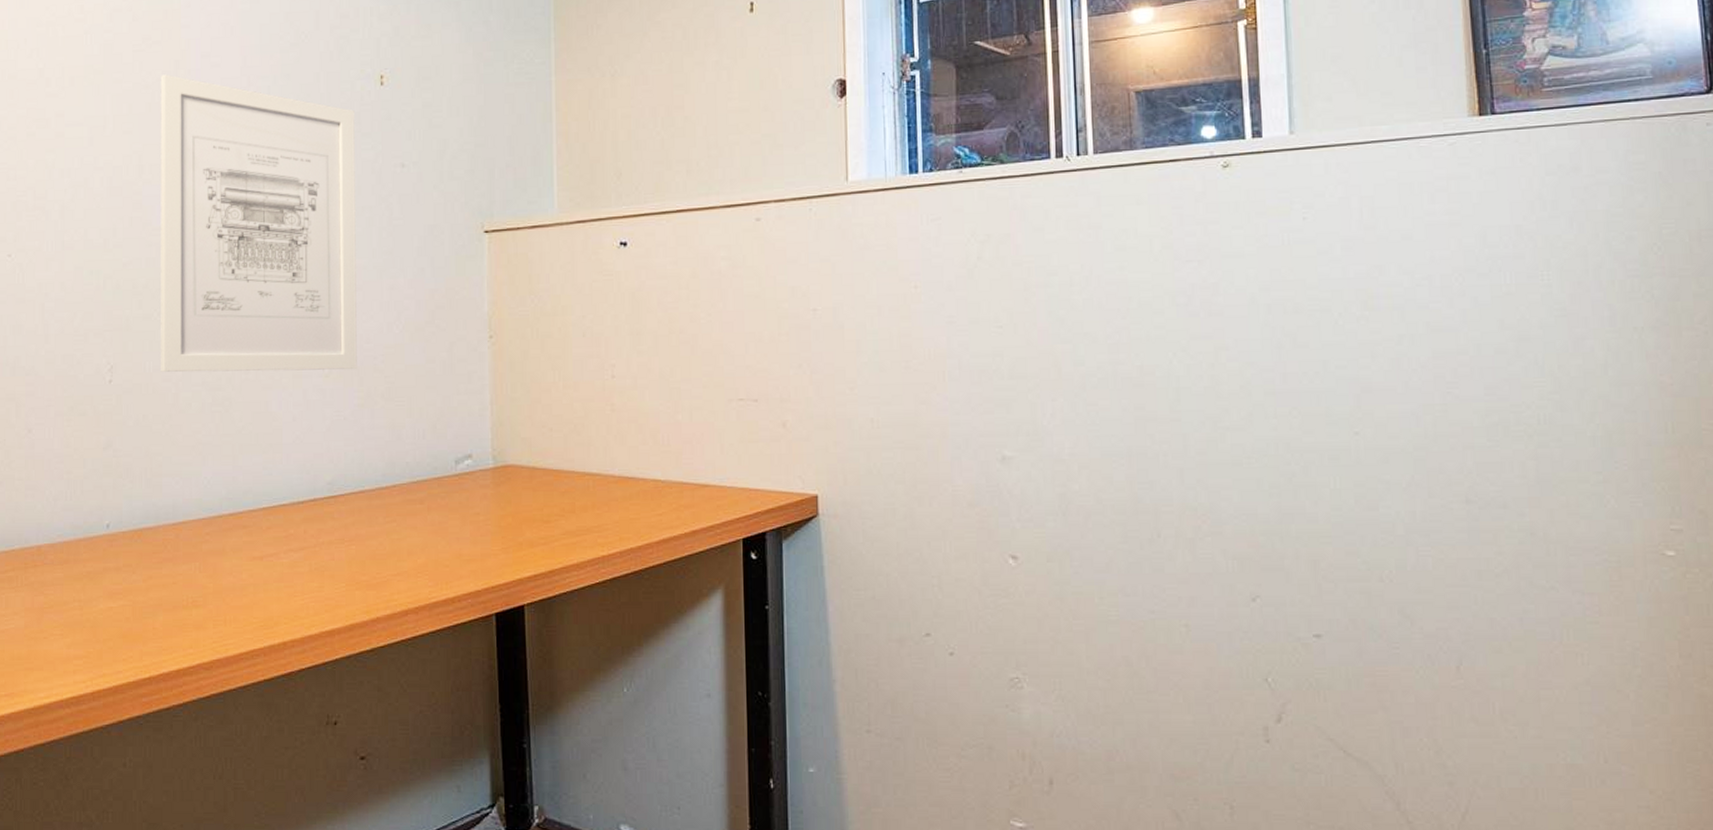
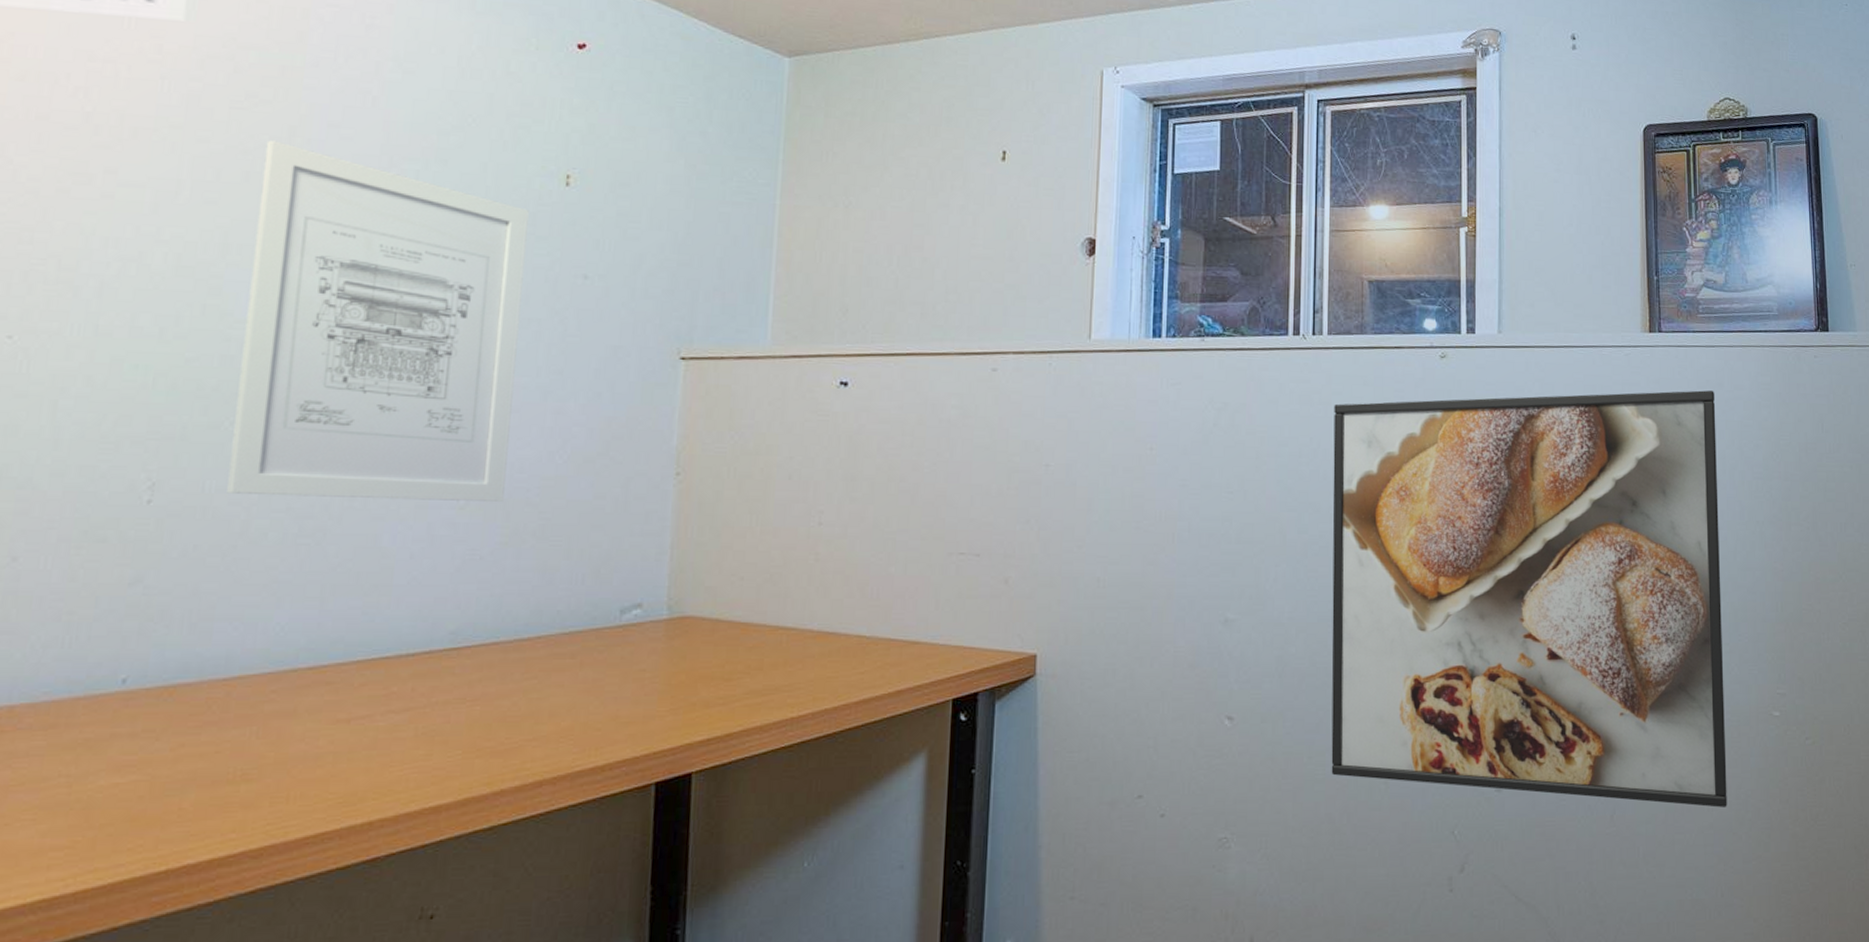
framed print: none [1105,177,1608,661] -> present [1331,390,1727,808]

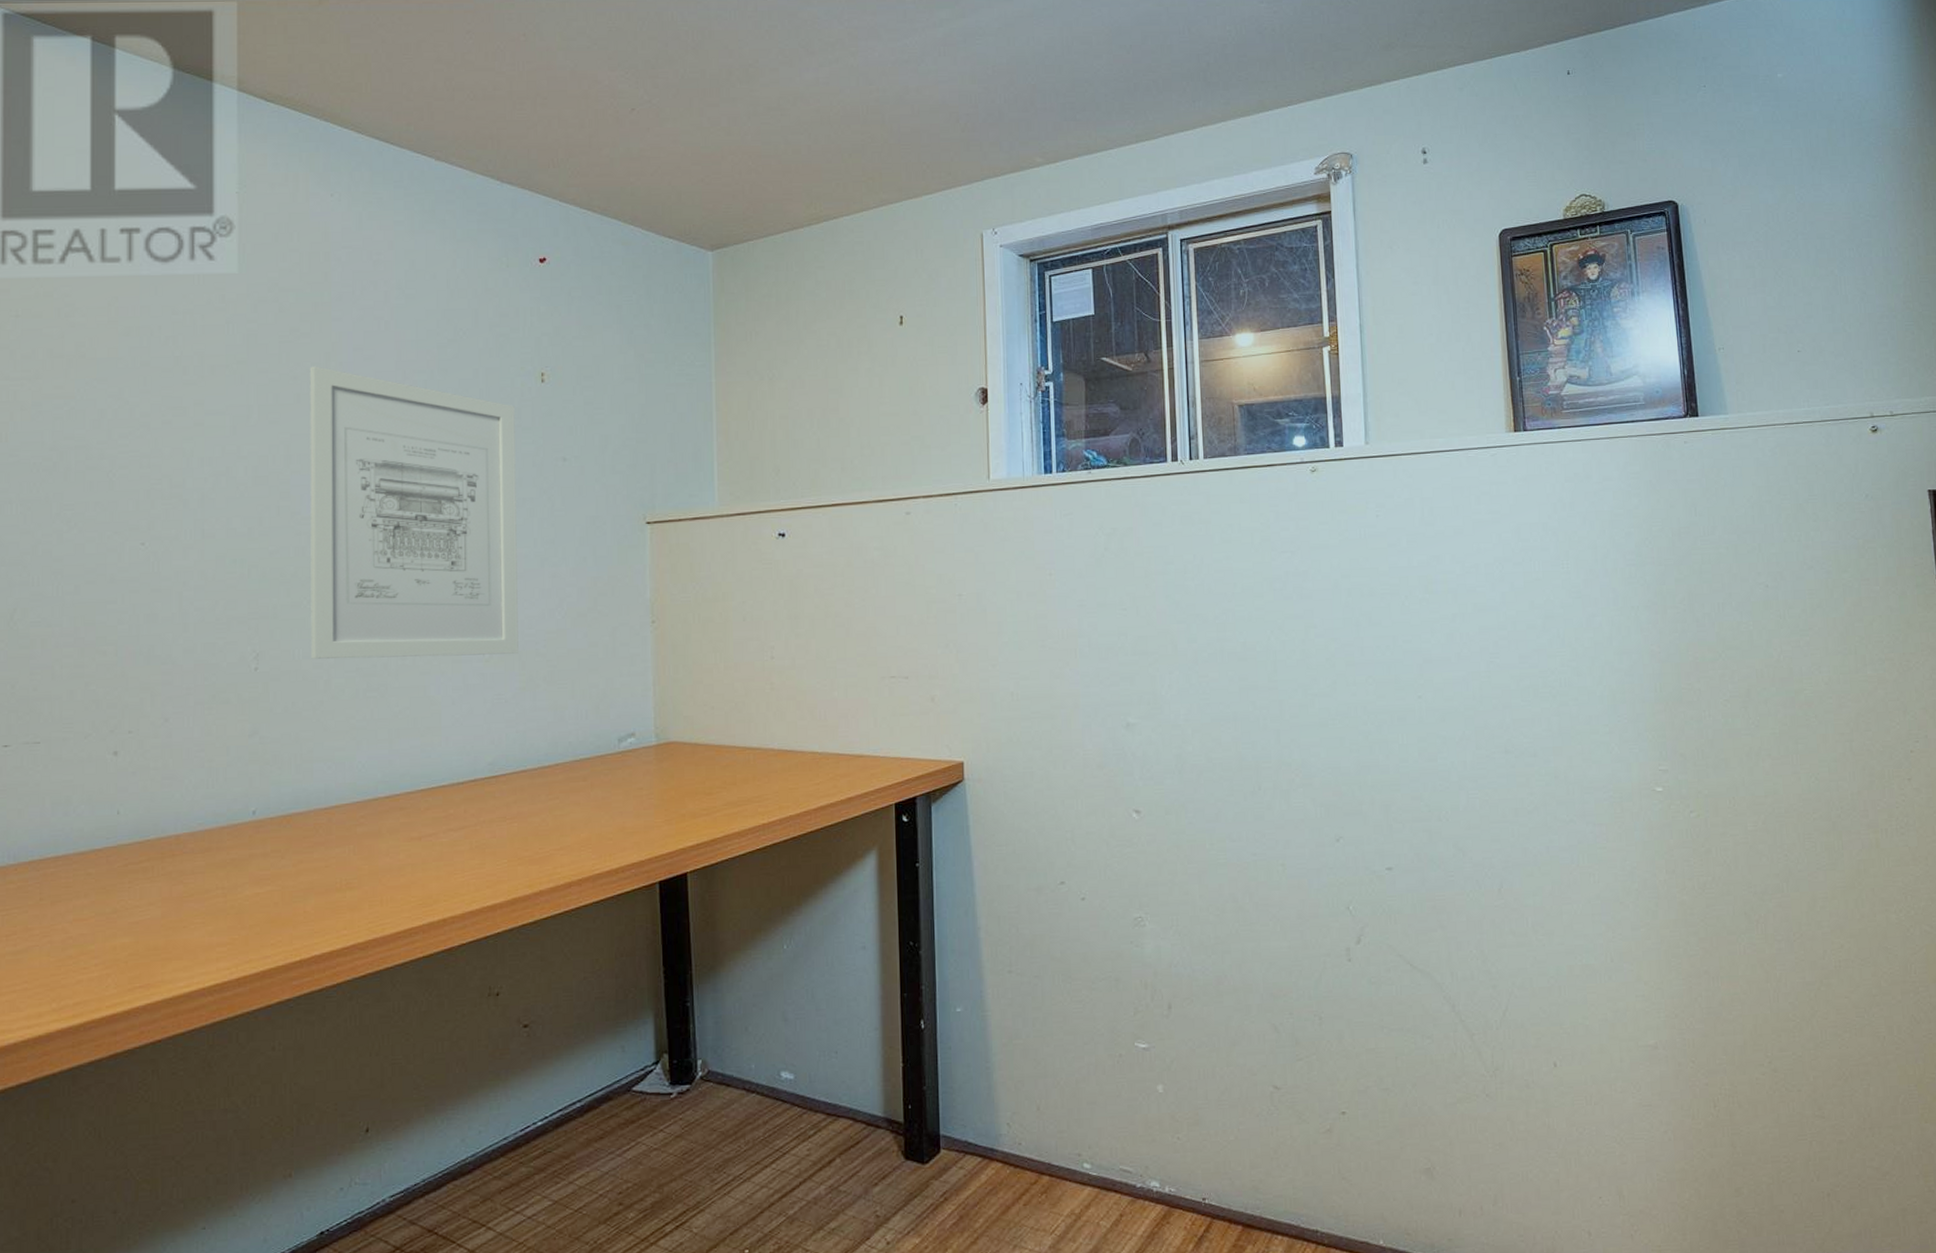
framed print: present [1331,390,1727,808] -> none [1214,483,1613,879]

